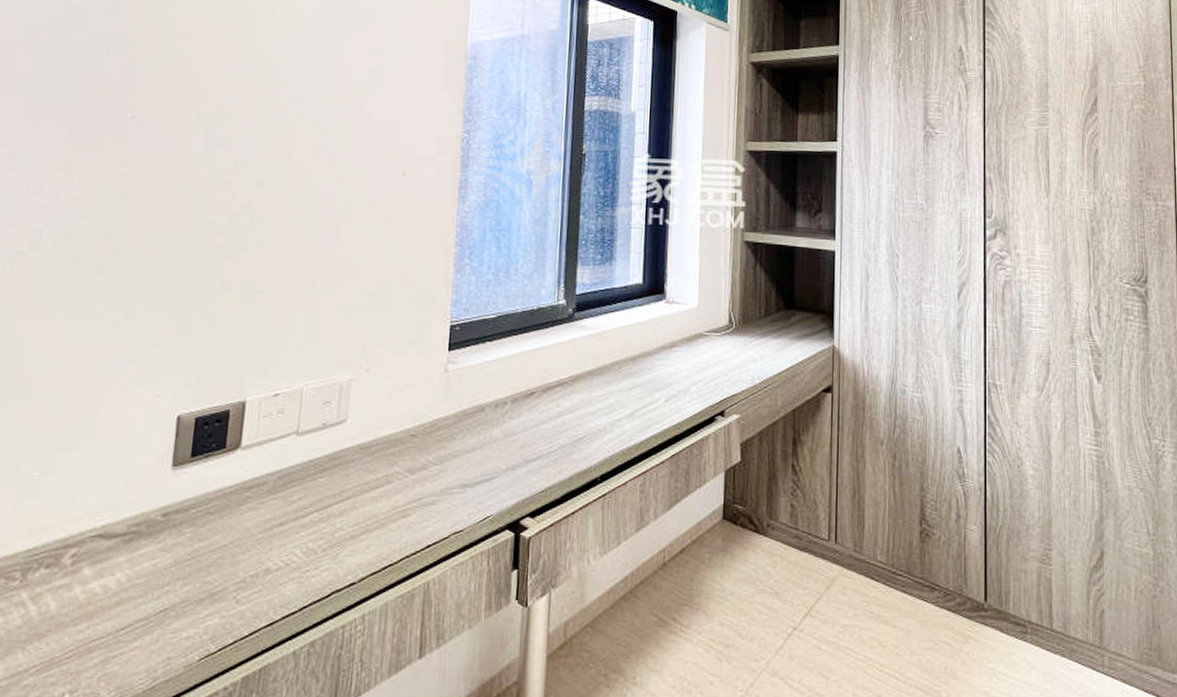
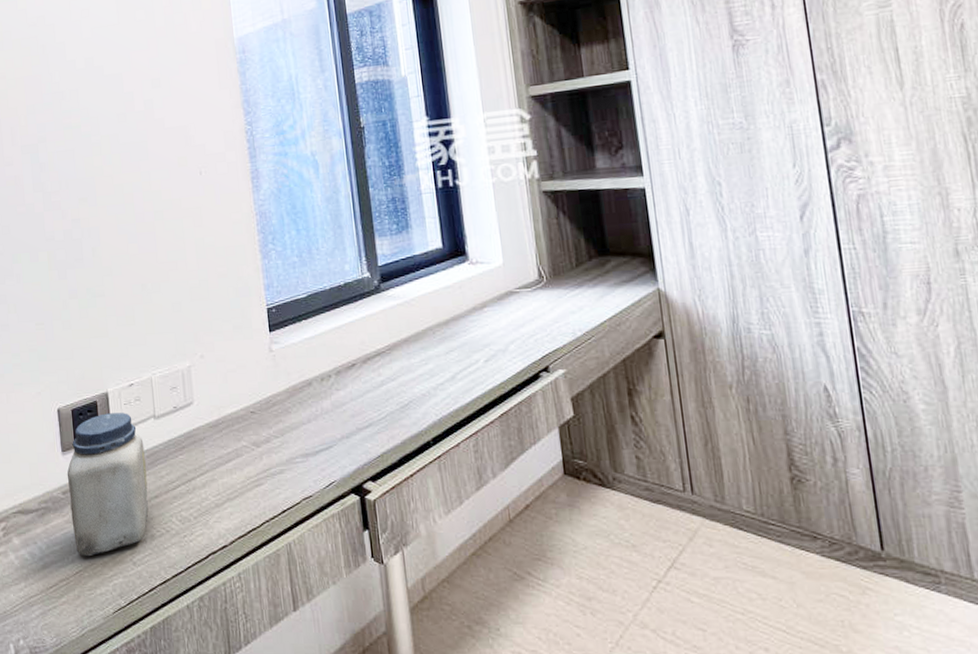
jar: none [166,425,278,593] -> present [67,413,149,557]

